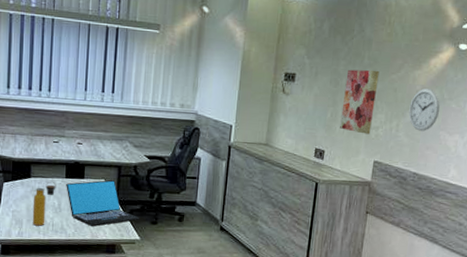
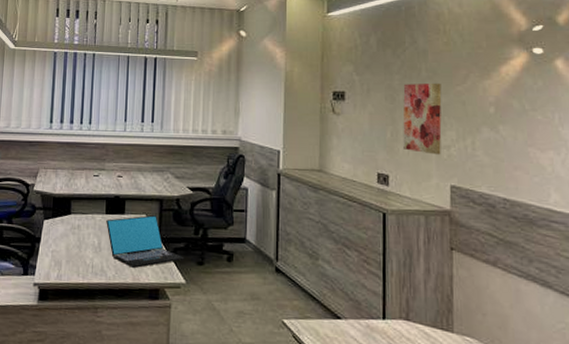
water bottle: present [32,181,56,226] -> none [71,217,96,268]
wall clock: present [408,87,440,131] -> none [484,98,523,149]

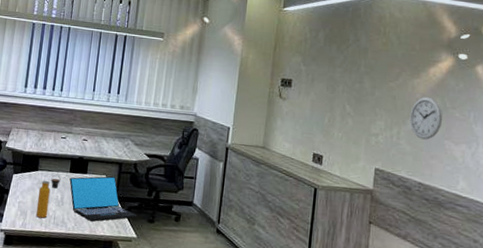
water bottle: none [71,217,96,268] -> present [35,174,61,219]
wall art: present [403,82,442,155] -> none [338,76,377,141]
wall clock: none [484,98,523,149] -> present [409,96,443,140]

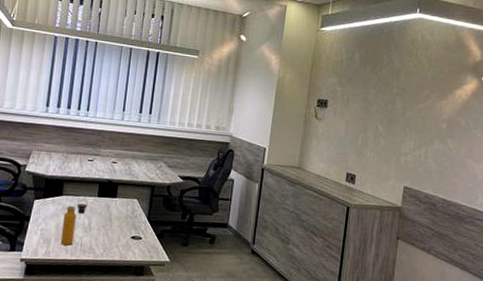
laptop: present [69,176,137,222] -> none [97,200,171,247]
wall clock: present [409,96,443,140] -> none [436,117,466,159]

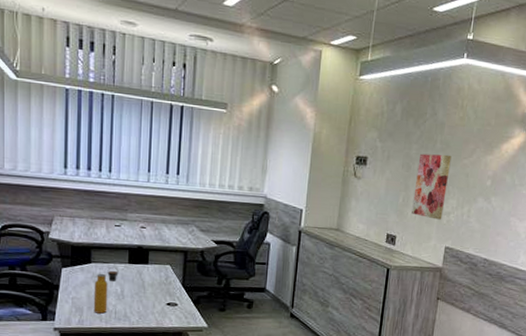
wall art: none [370,97,408,161] -> present [412,153,452,220]

